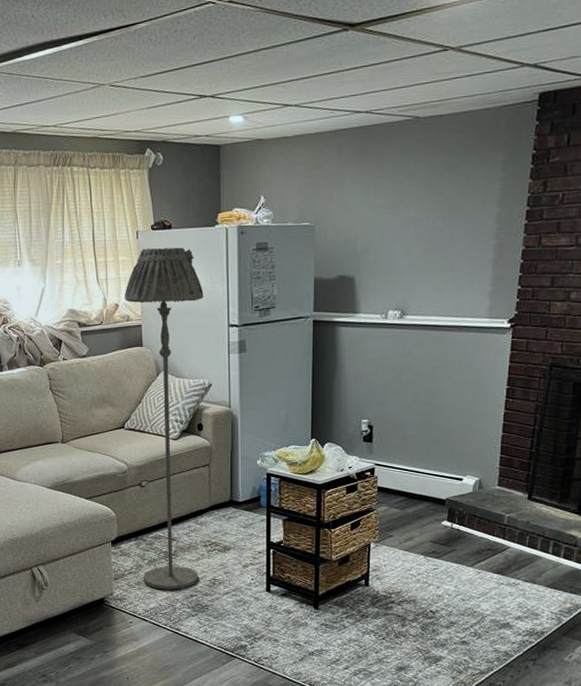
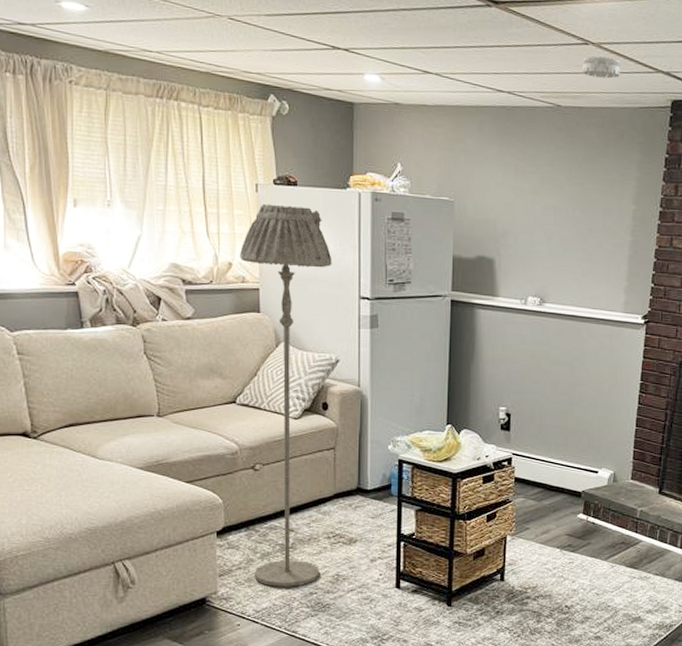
smoke detector: none [441,59,483,83] -> present [582,56,621,79]

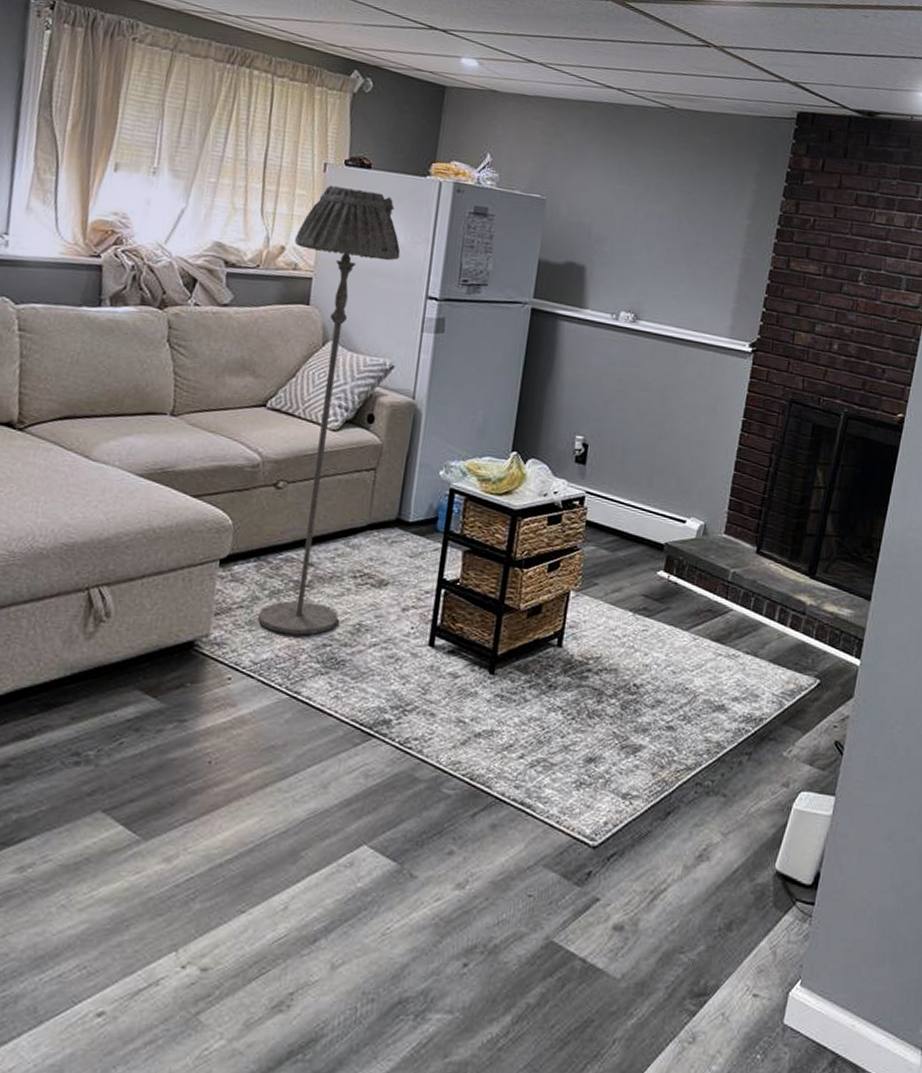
smoke detector: present [582,56,621,79] -> none [701,59,745,84]

